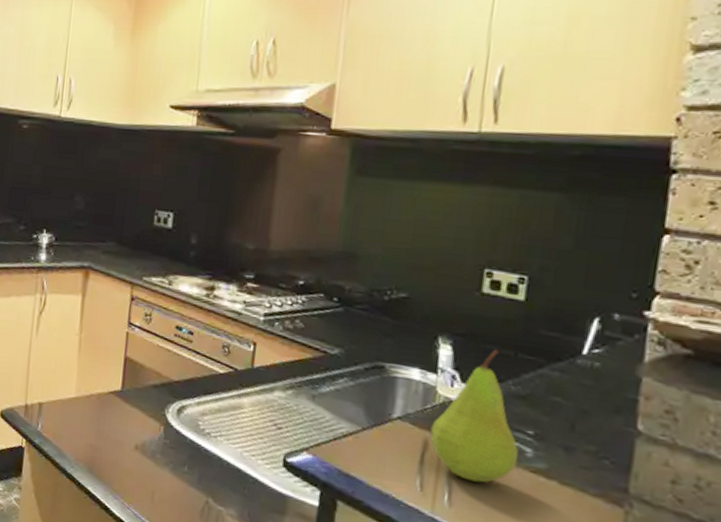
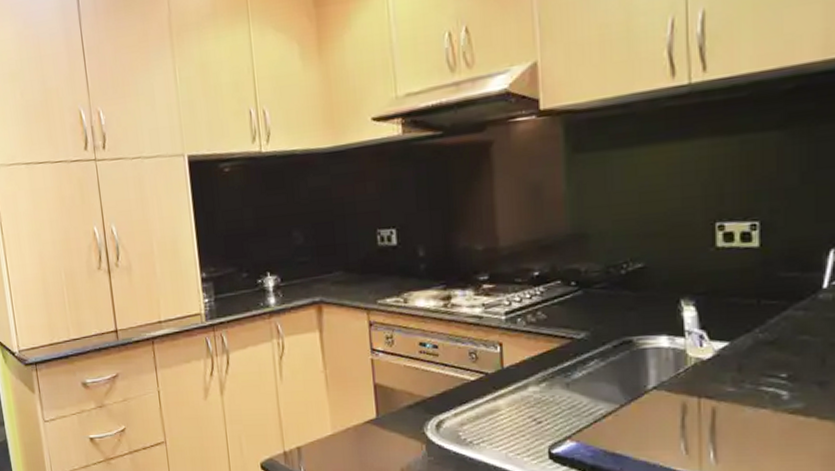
fruit: present [430,349,519,483] -> none [687,300,776,435]

